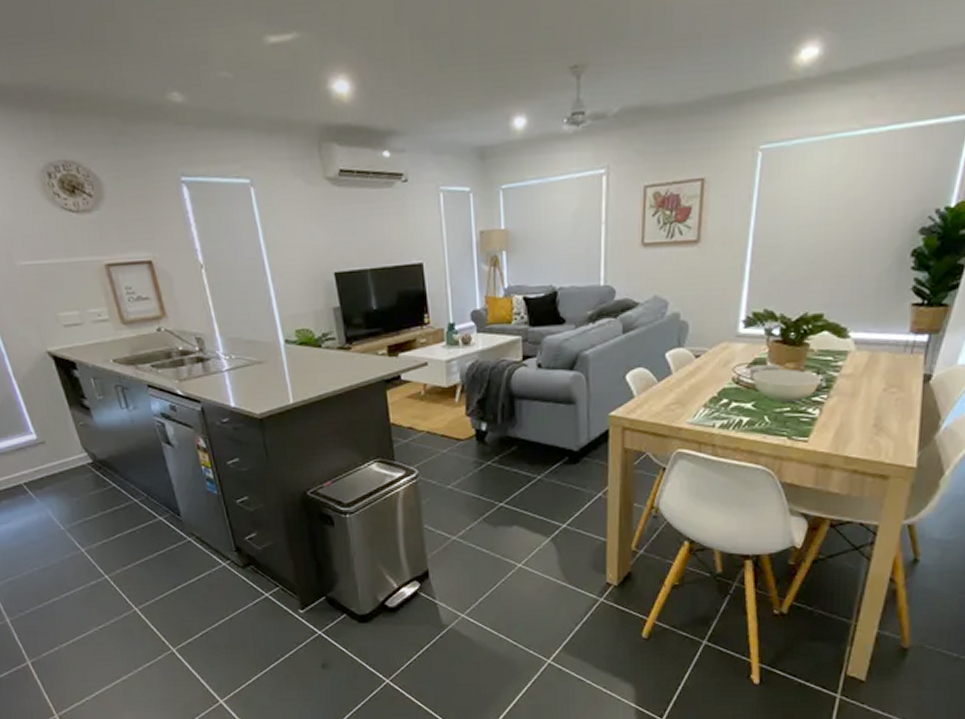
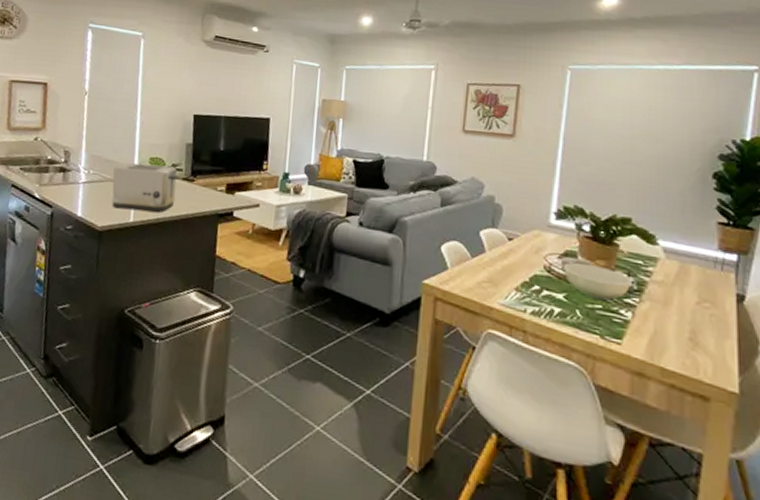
toaster: none [257,336,335,392] -> present [111,163,179,212]

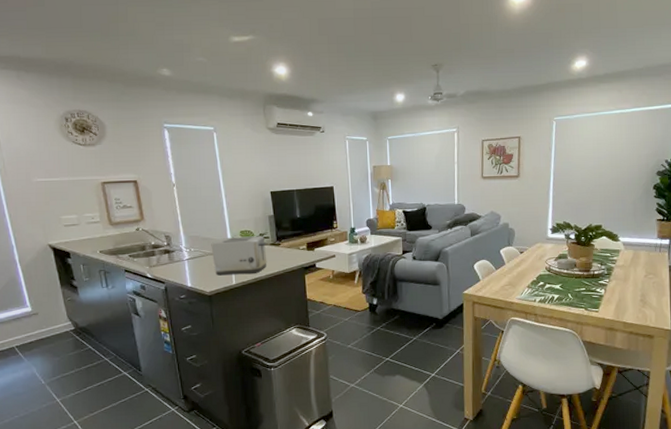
bowl: present [563,262,632,300] -> none [558,261,604,284]

